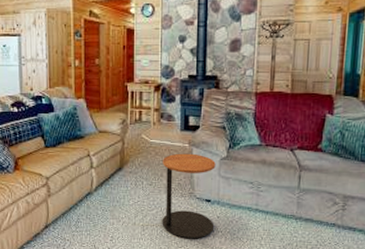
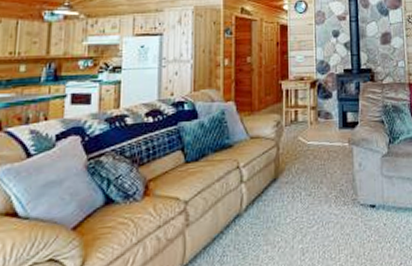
side table: present [162,153,216,239] -> none [322,153,381,258]

